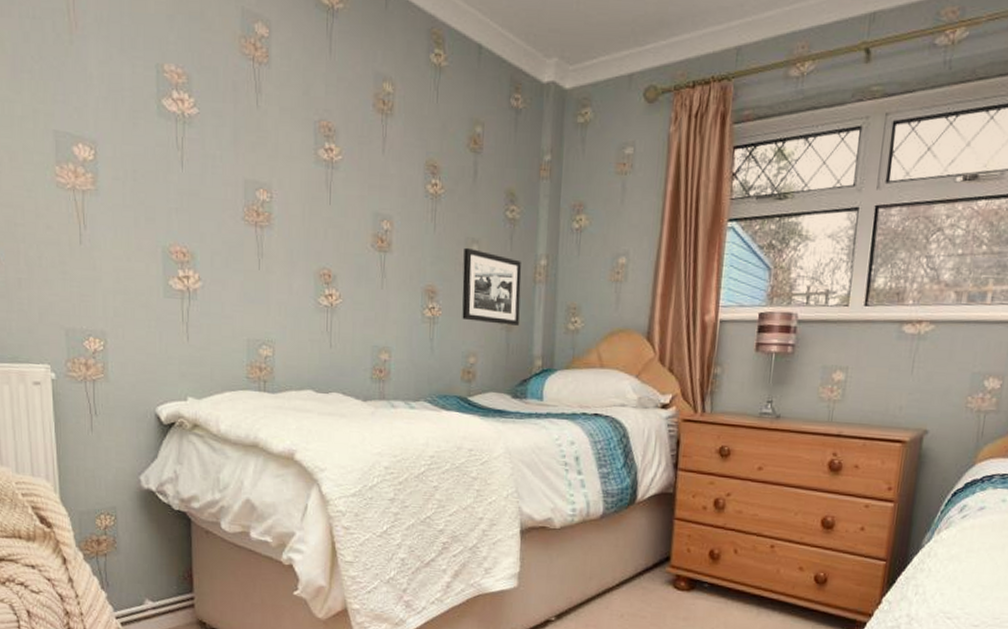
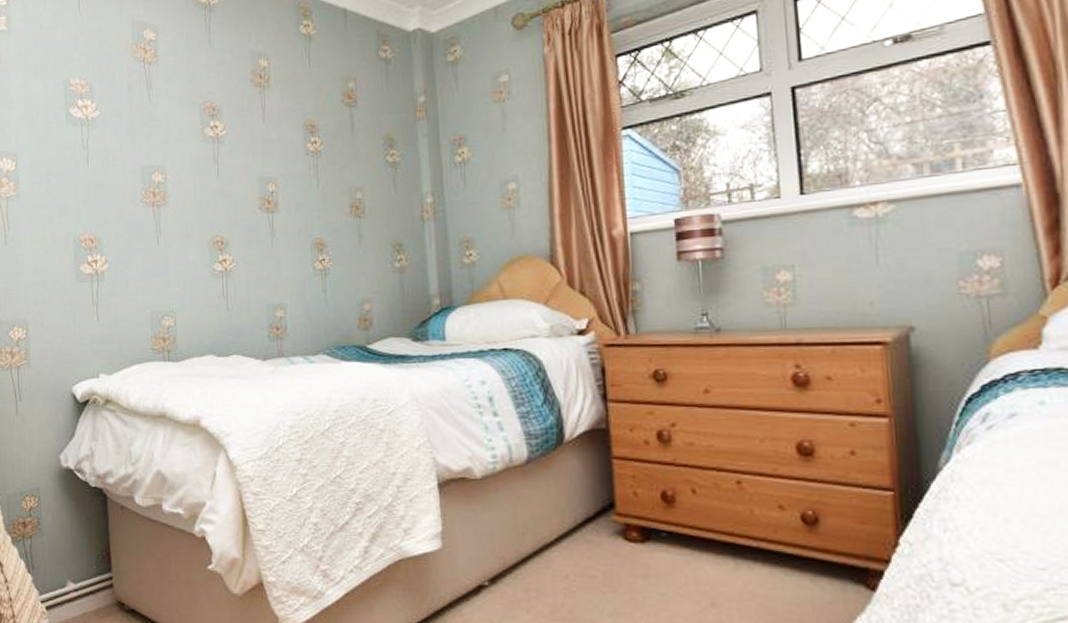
picture frame: present [462,247,522,326] -> none [348,196,411,268]

